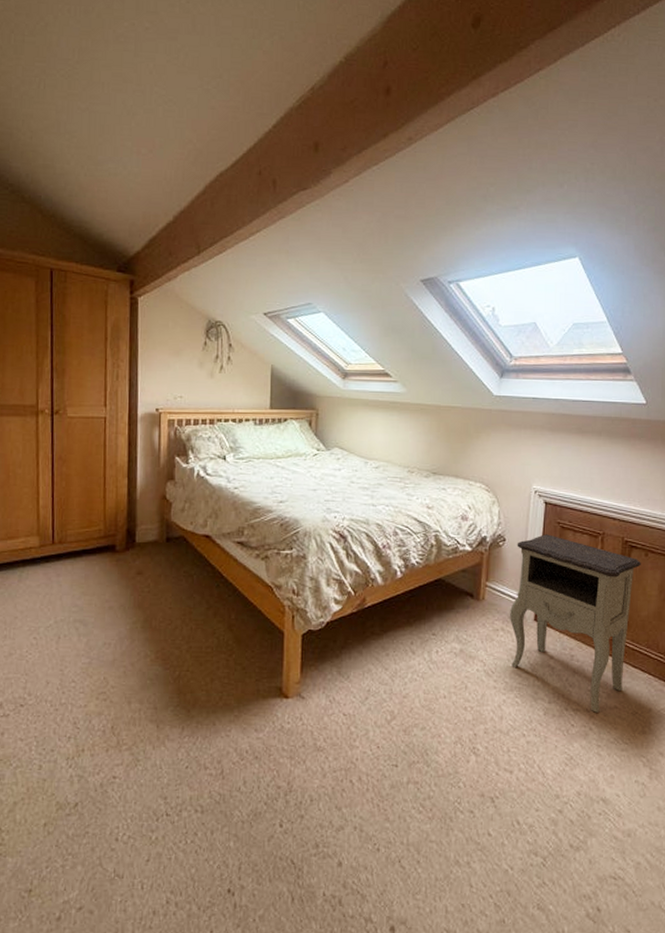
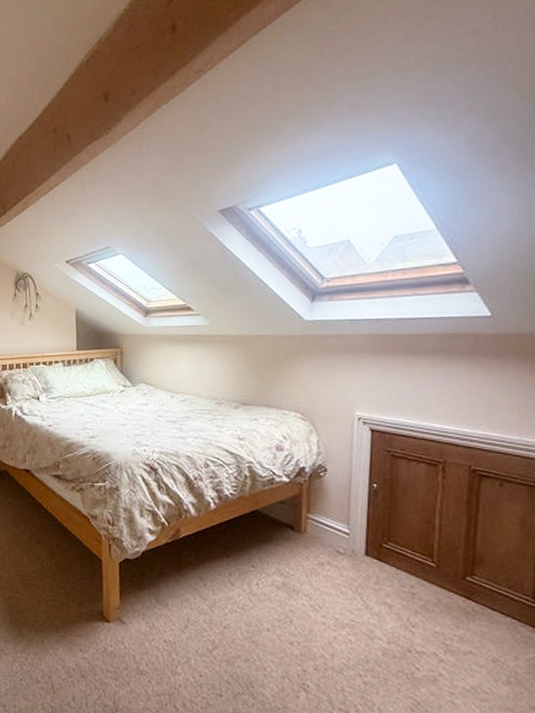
nightstand: present [510,534,641,713] -> none [336,464,495,657]

